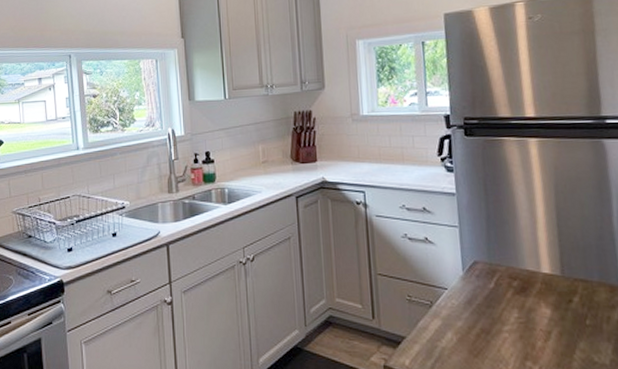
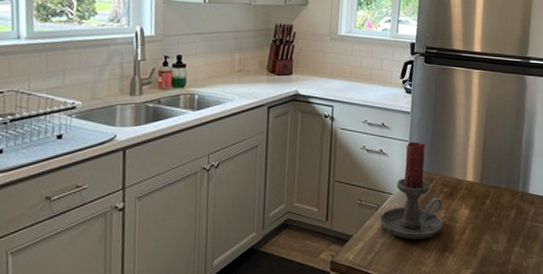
candle holder: none [435,227,519,344] -> present [379,141,444,239]

